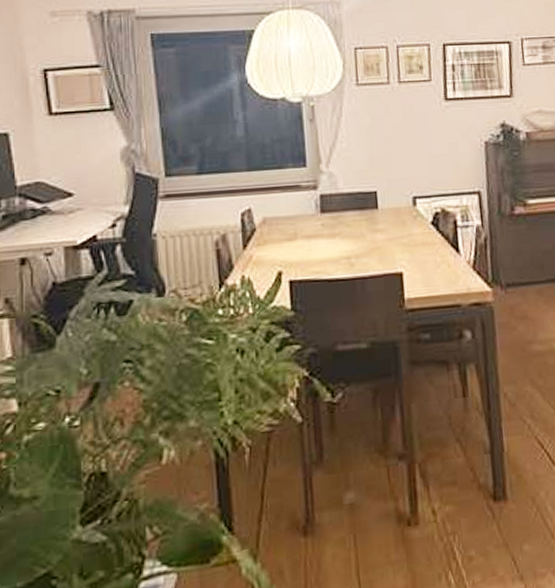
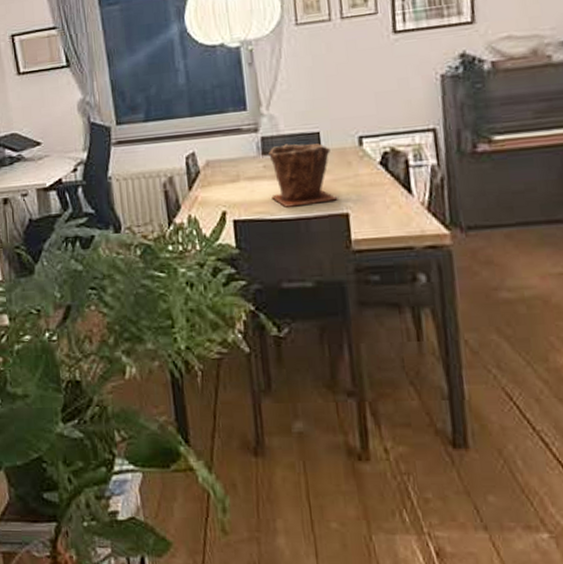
plant pot: none [327,202,393,267] -> present [268,143,338,207]

